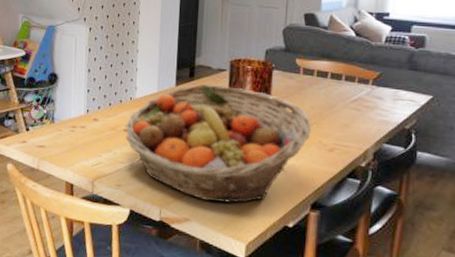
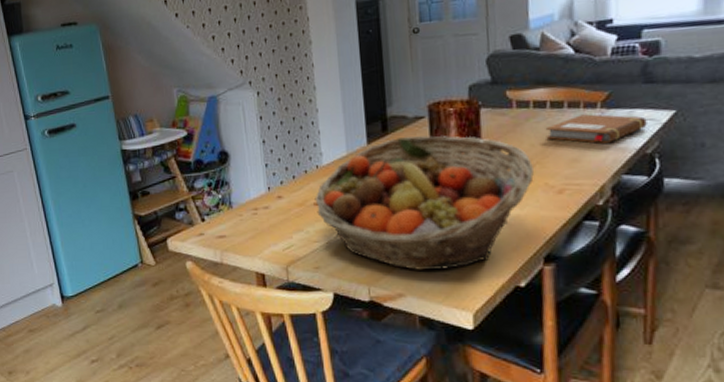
notebook: none [324,88,408,115] -> present [545,114,647,143]

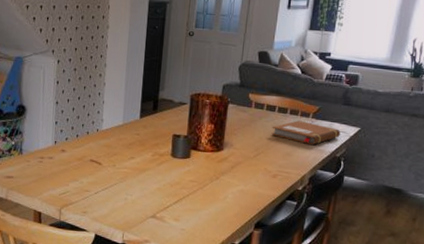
fruit basket: present [314,135,534,271] -> none [91,116,259,225]

